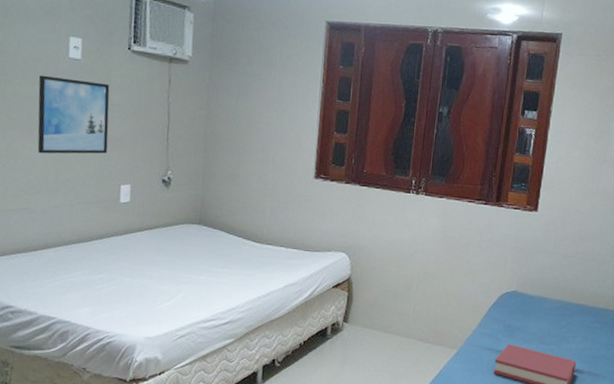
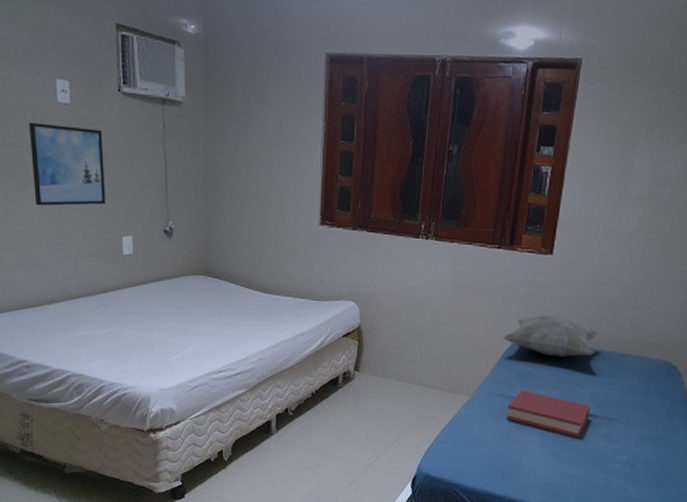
decorative pillow: none [490,269,584,312] -> present [503,314,600,357]

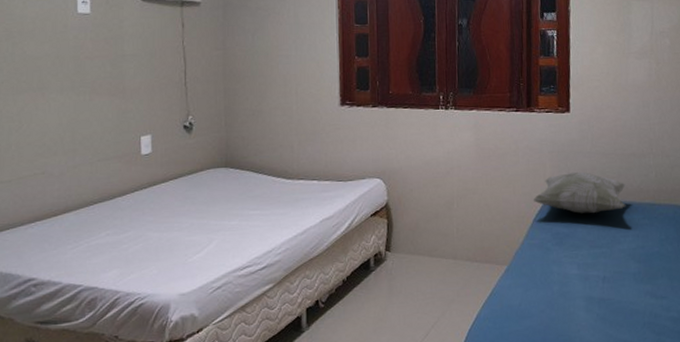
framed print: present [28,122,107,206] -> none [47,33,125,114]
hardback book: present [506,390,591,437] -> none [547,252,632,297]

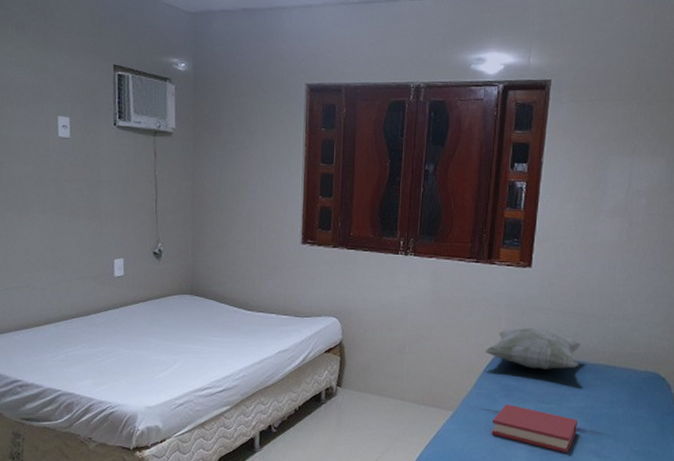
hardback book: none [547,252,632,297] -> present [491,404,578,453]

